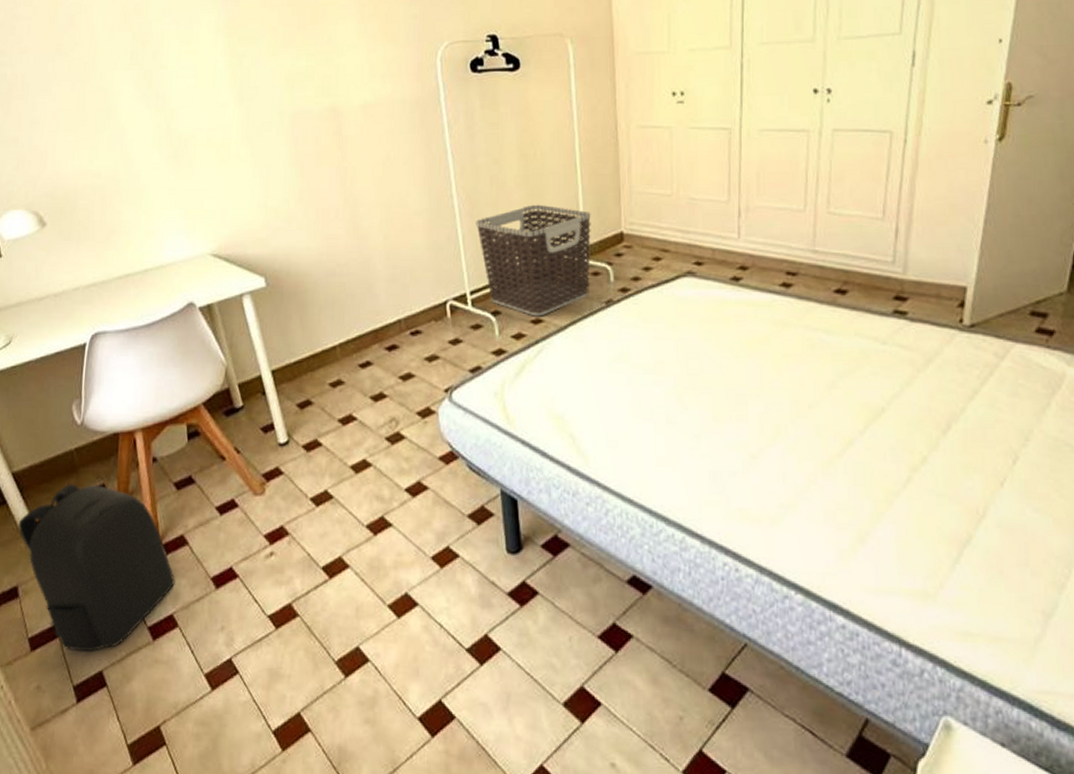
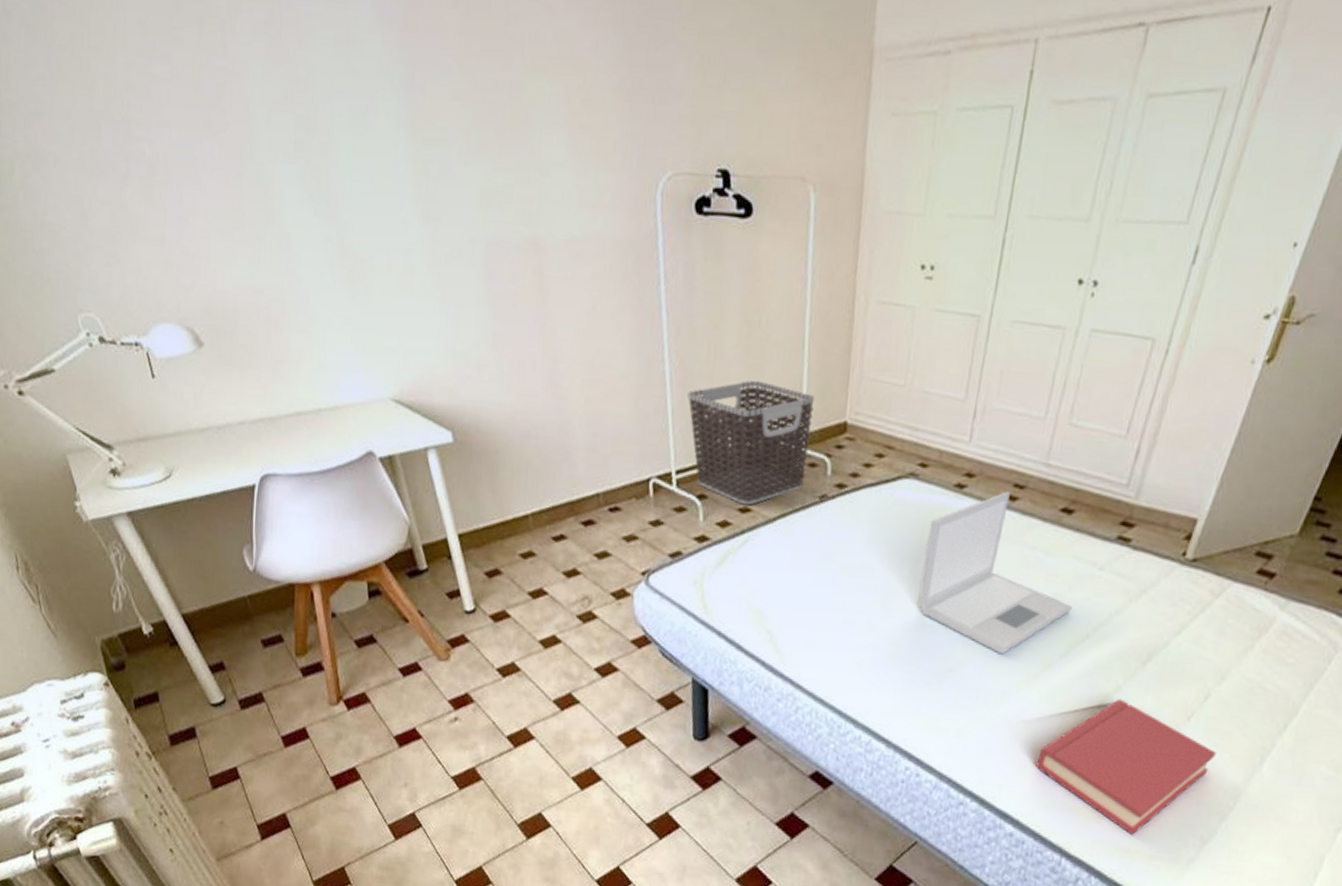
backpack: present [18,483,175,653] -> none [191,631,357,796]
laptop: none [712,280,864,437] -> present [917,491,1073,655]
hardback book: none [855,470,1038,617] -> present [1035,698,1216,836]

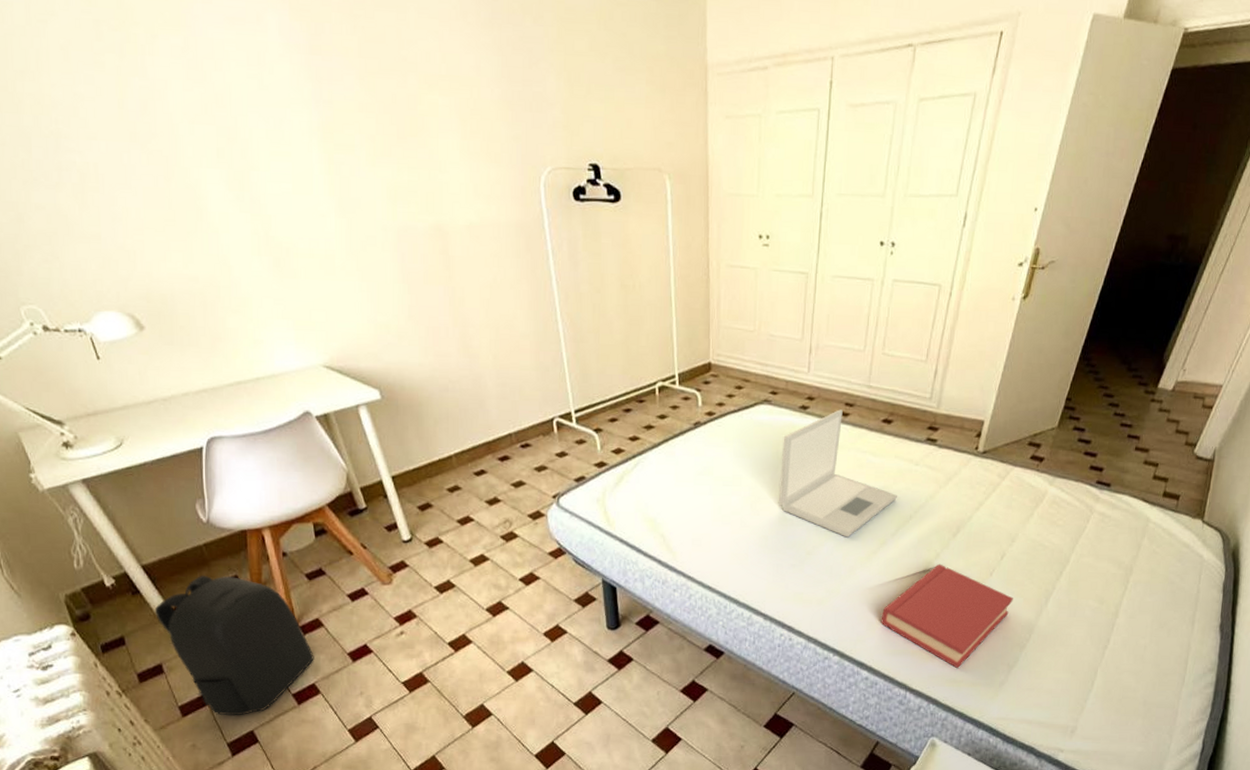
backpack: none [191,631,357,796] -> present [154,575,314,716]
clothes hamper: present [688,380,815,506] -> none [579,333,684,435]

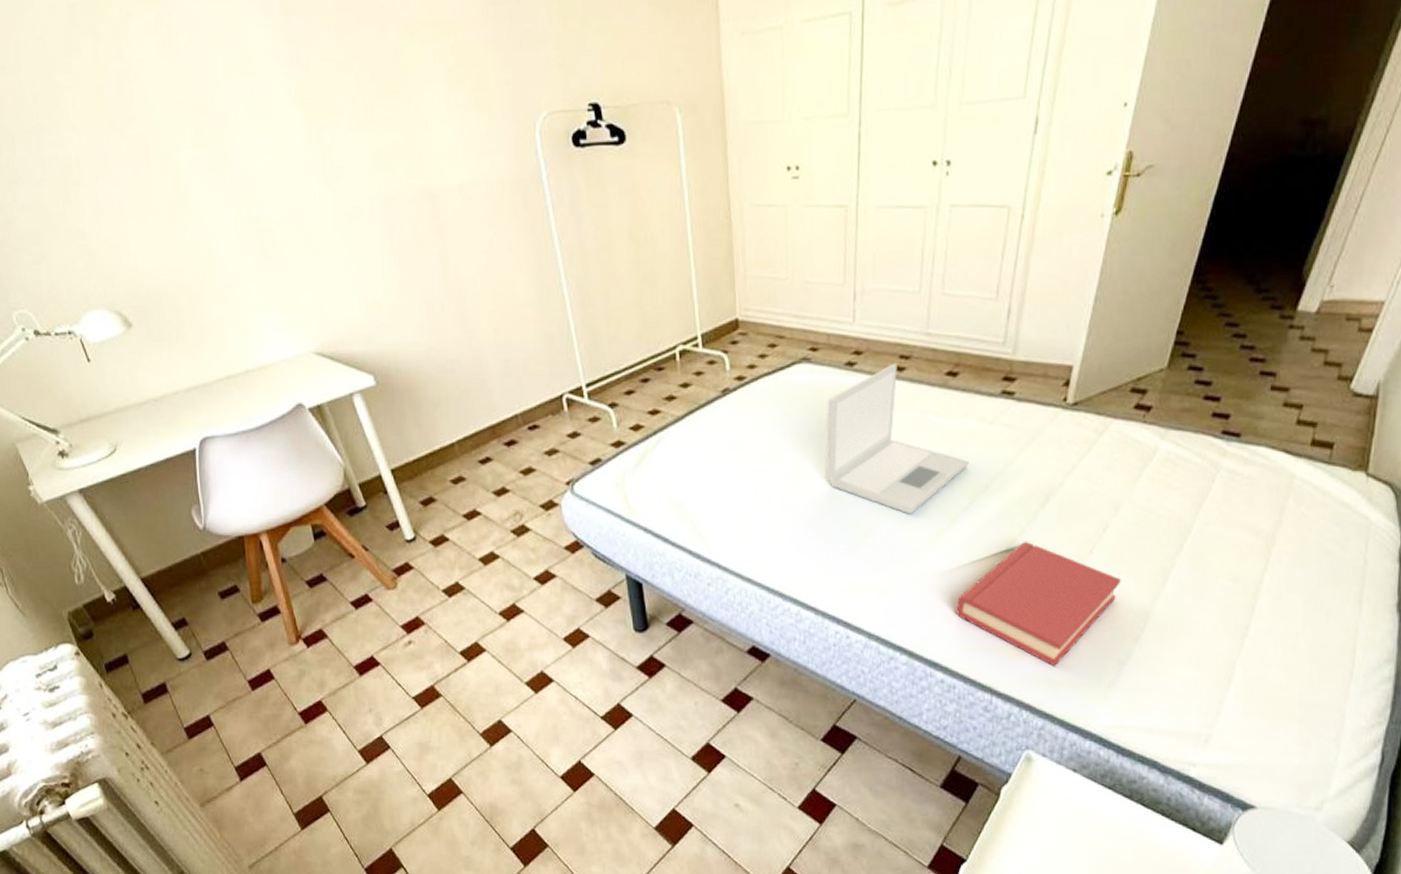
backpack: present [154,575,314,716] -> none [155,586,320,737]

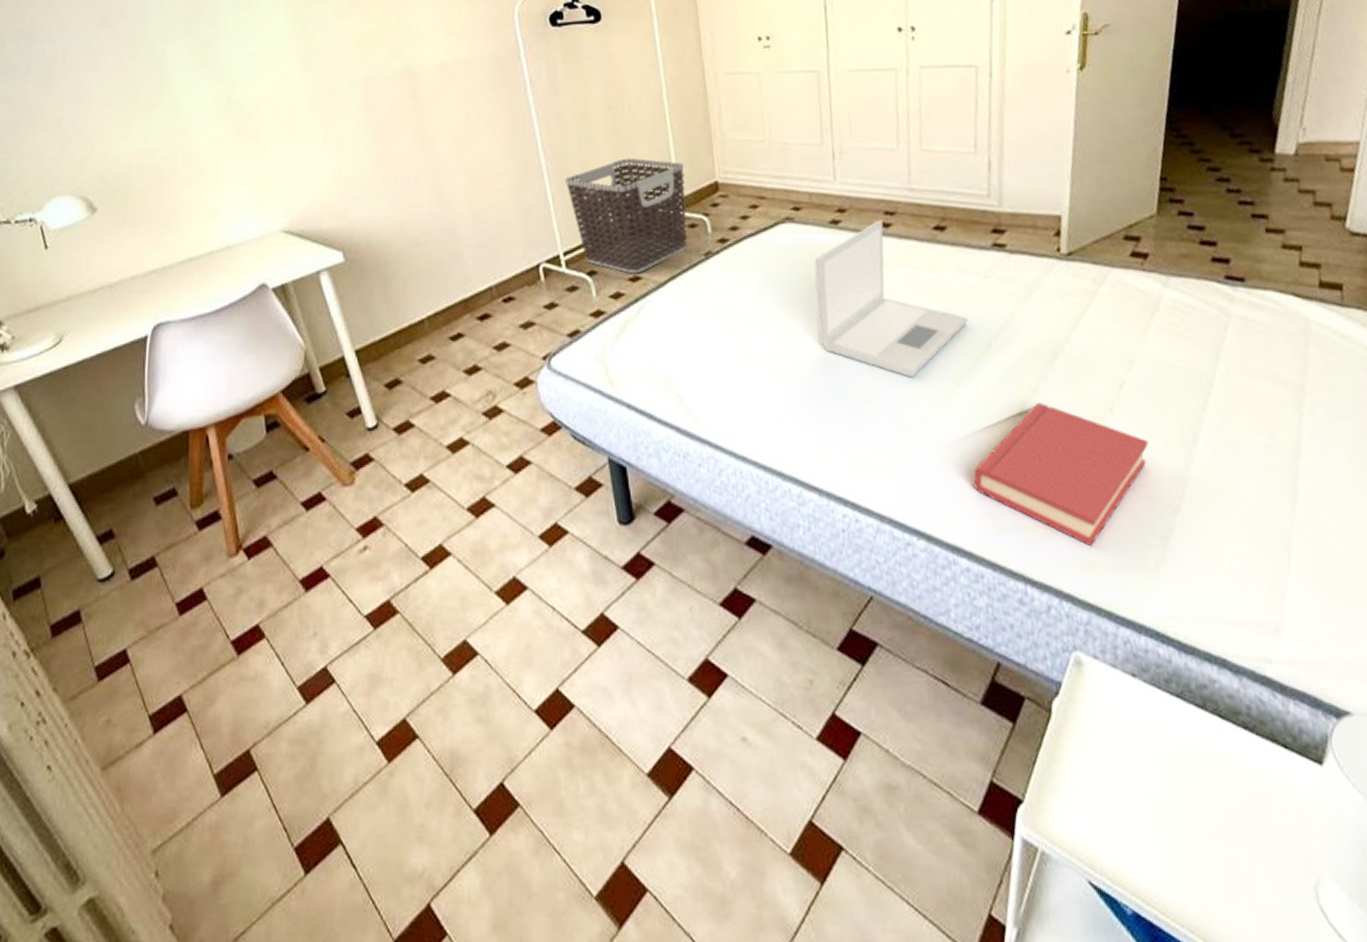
clothes hamper: none [588,291,706,408] -> present [565,158,687,274]

